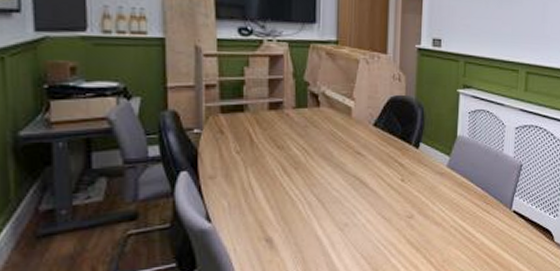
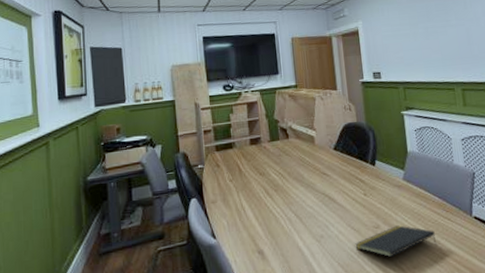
notepad: none [383,216,471,250] -> present [355,225,436,258]

